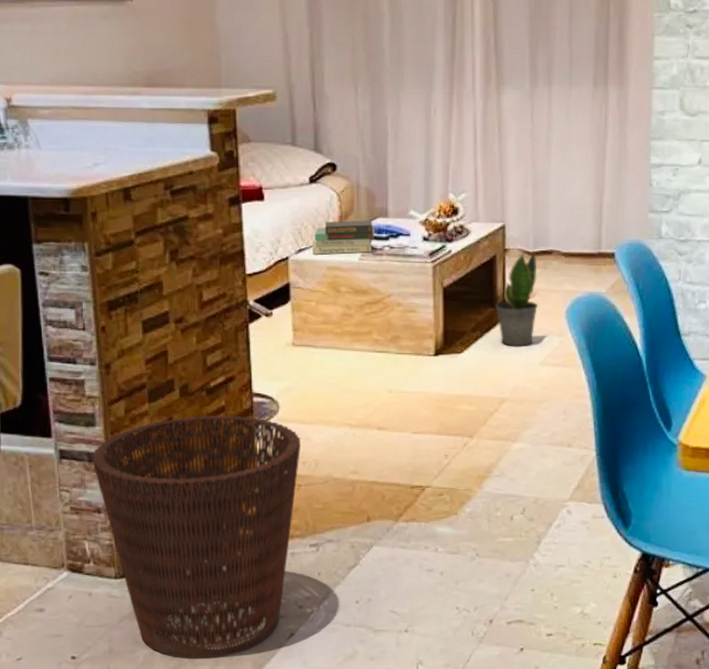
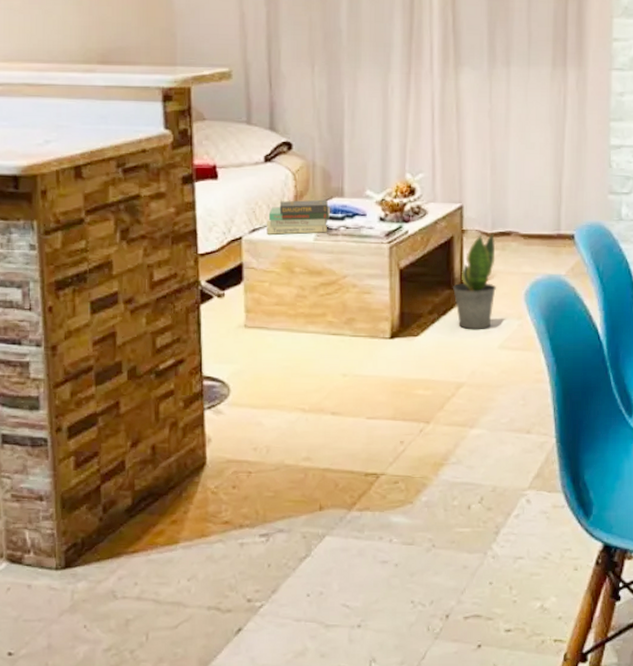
basket: present [91,415,300,658] -> none [34,398,251,655]

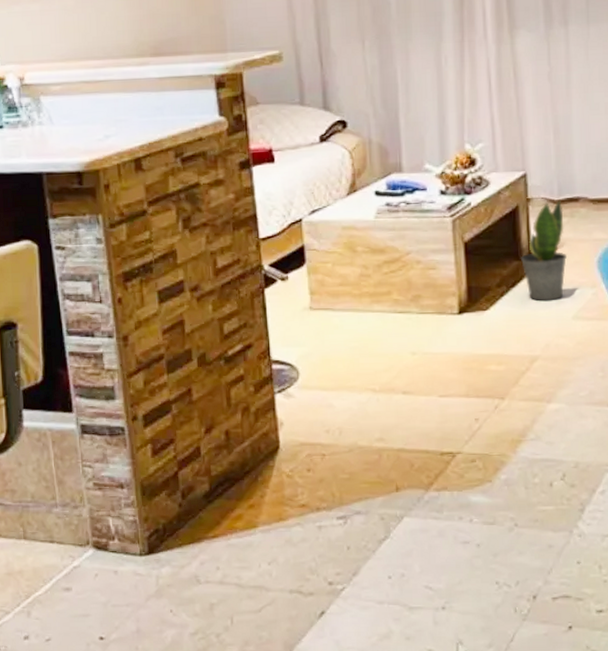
books: present [267,199,331,235] -> none [326,176,390,215]

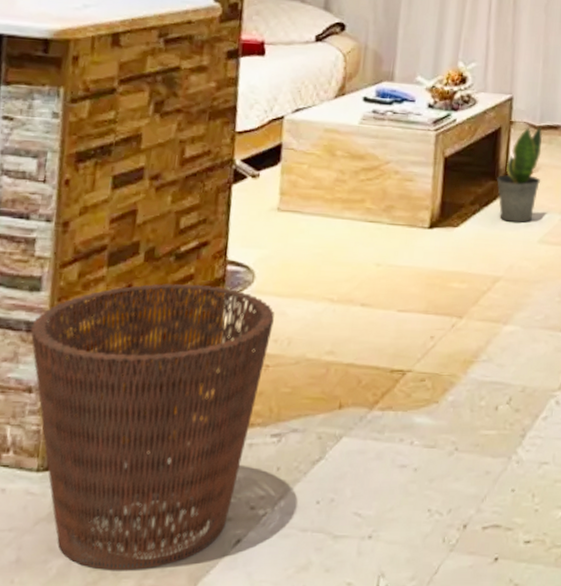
basket: none [112,384,323,639] -> present [30,283,275,570]

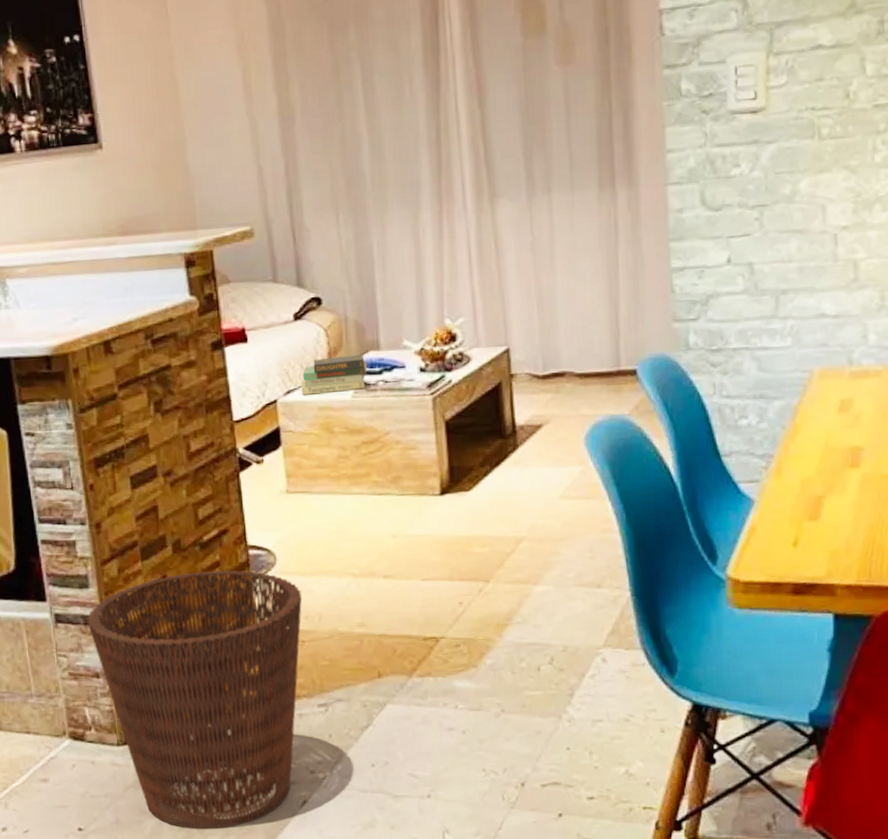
books: none [310,82,379,117] -> present [301,354,368,395]
potted plant: present [496,125,543,223] -> none [503,375,552,480]

